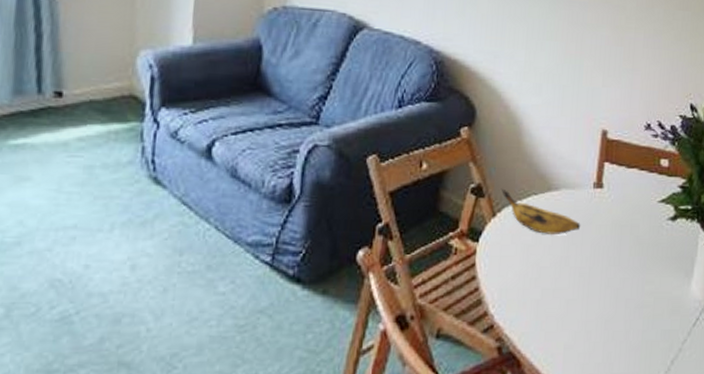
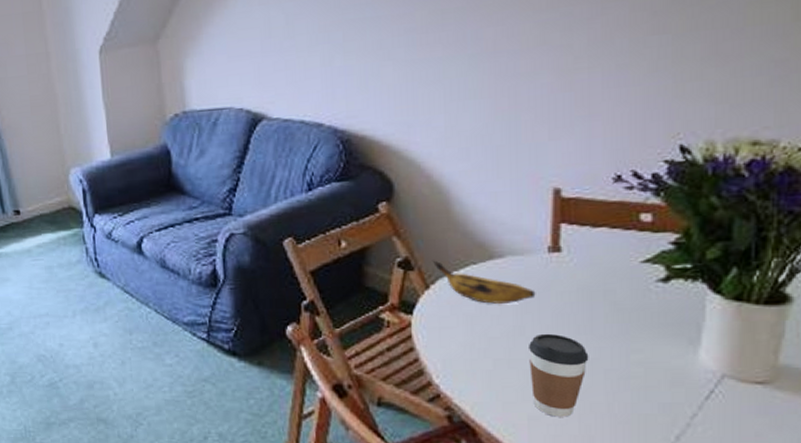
coffee cup: none [569,264,616,345] -> present [529,333,589,417]

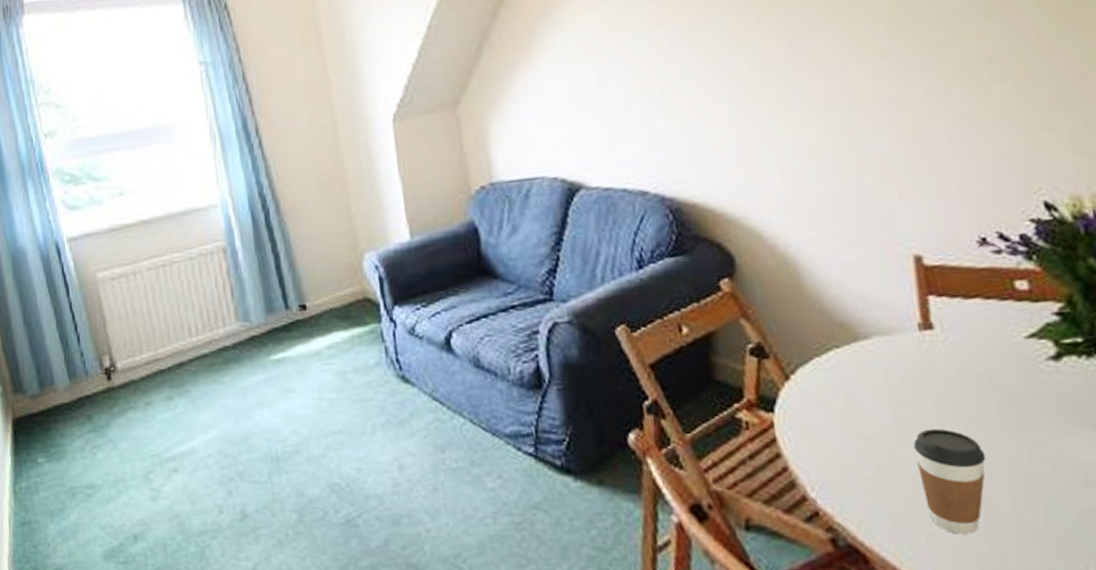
banana: present [432,260,536,304] -> none [788,345,913,395]

